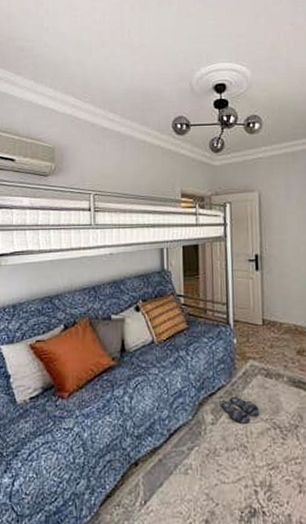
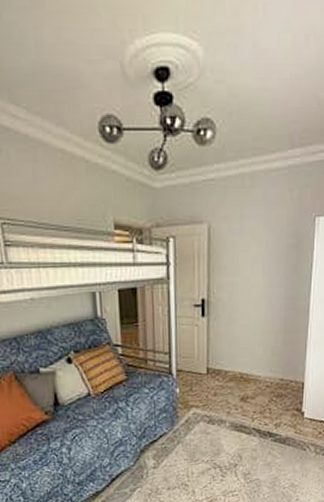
slippers: present [221,396,260,424] -> none [163,442,201,466]

